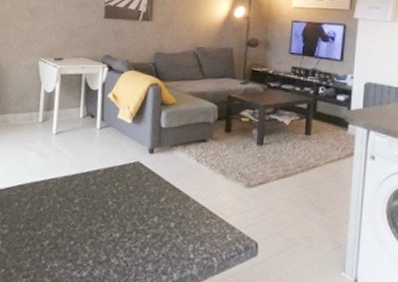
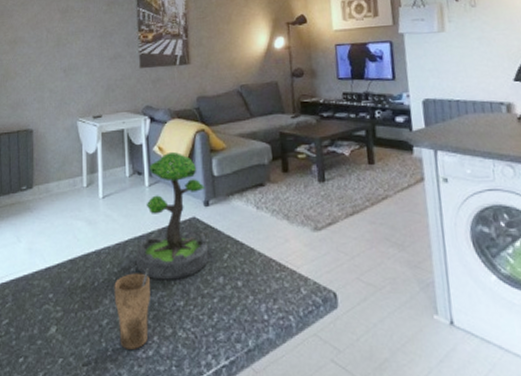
cup: none [57,200,92,269] -> present [114,267,151,349]
plant: none [80,100,152,215] -> present [136,151,209,280]

